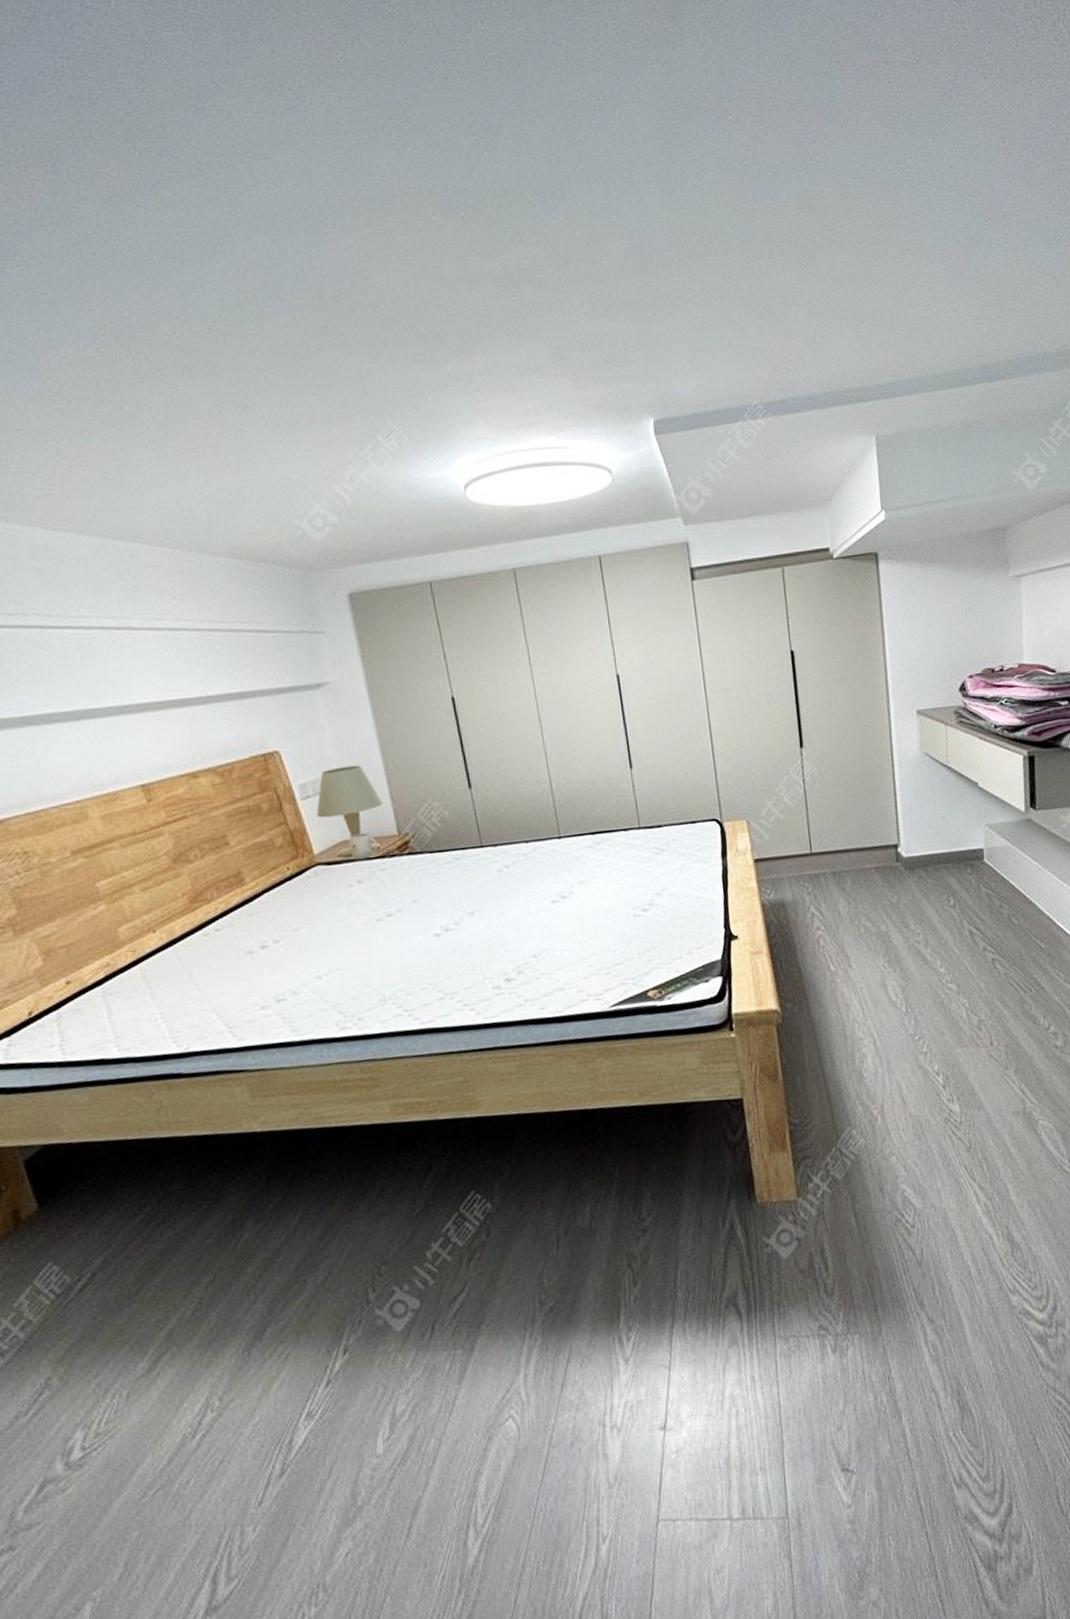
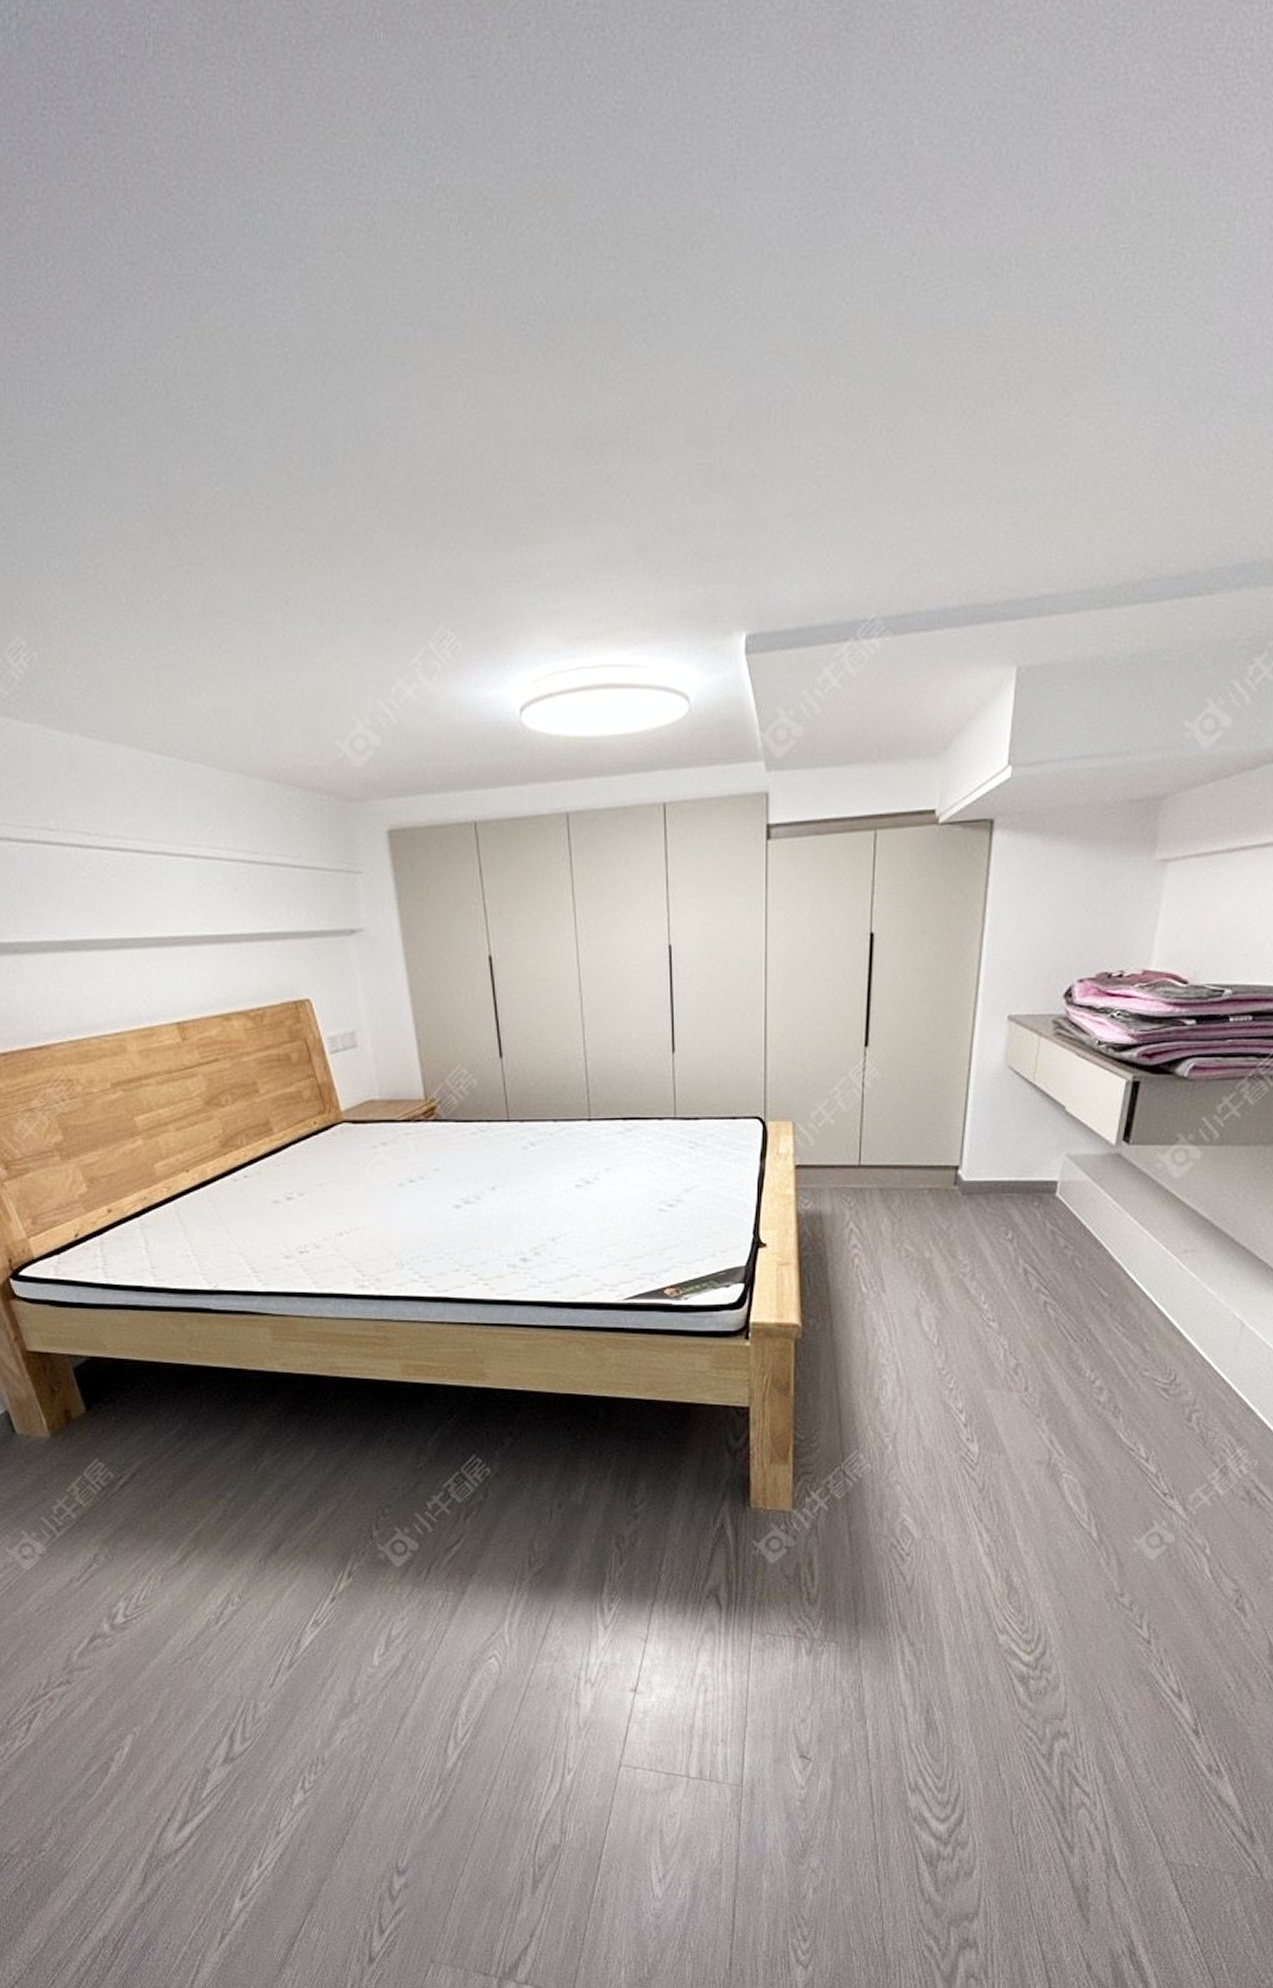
table lamp: present [316,764,383,859] -> none [344,1021,412,1119]
mug: present [348,832,379,861] -> none [375,1094,404,1122]

